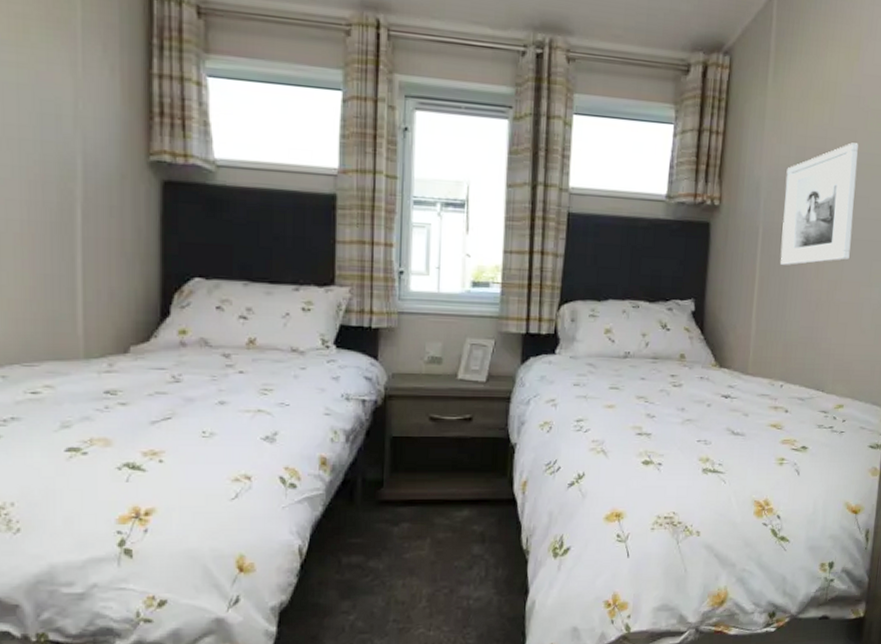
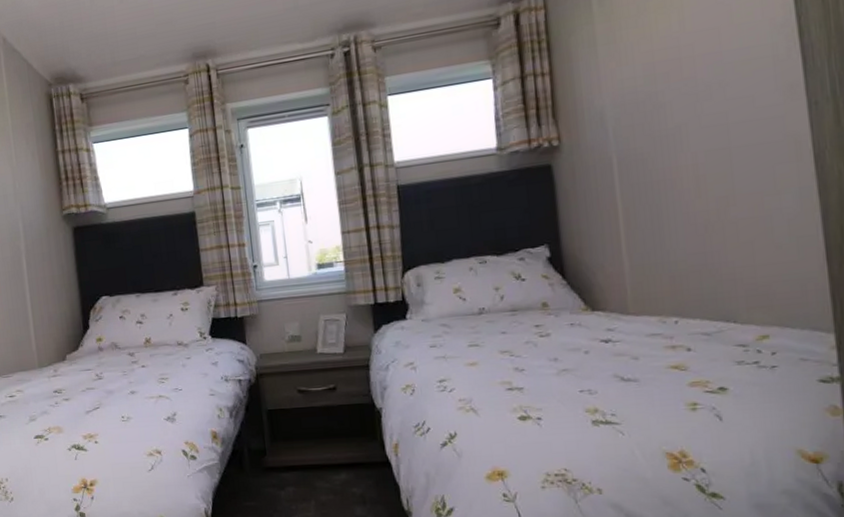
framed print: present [780,143,859,265] -> none [634,41,740,192]

